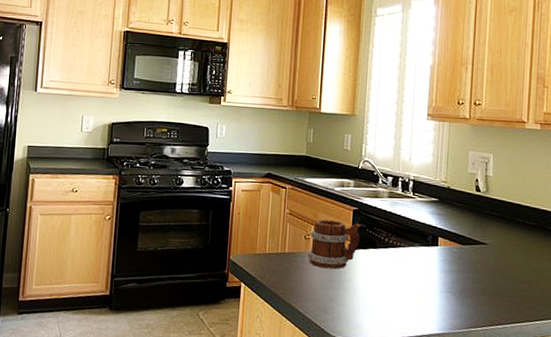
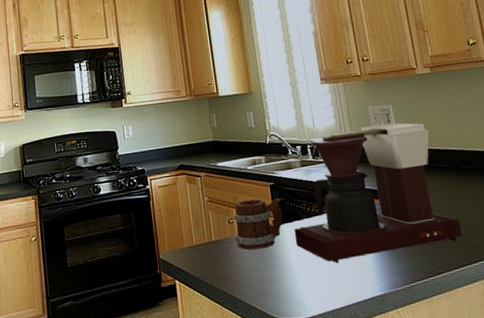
coffee maker: none [367,170,533,297] -> present [294,122,463,264]

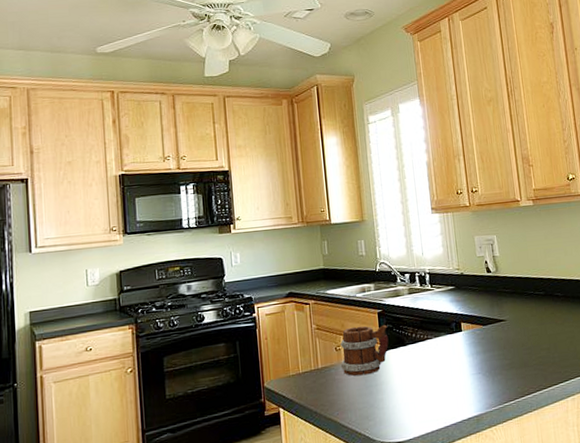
coffee maker: present [294,122,463,264] -> none [399,252,553,387]

